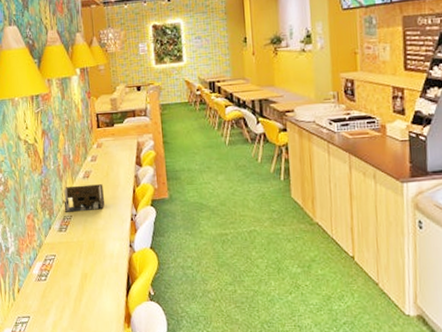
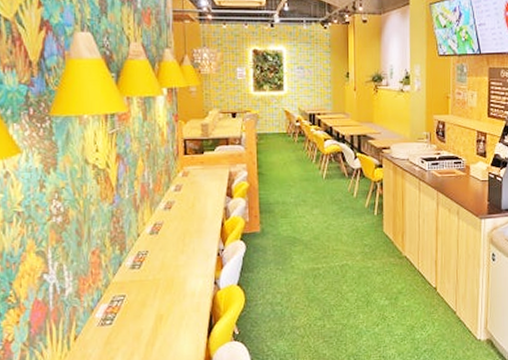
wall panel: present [63,184,105,212] -> none [139,216,189,247]

